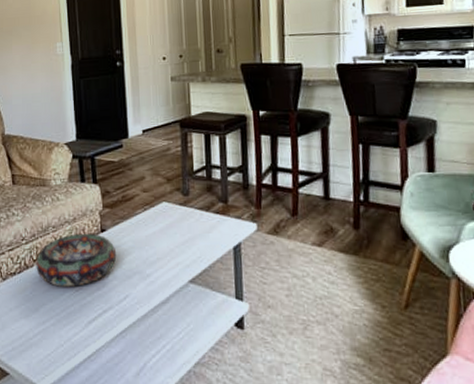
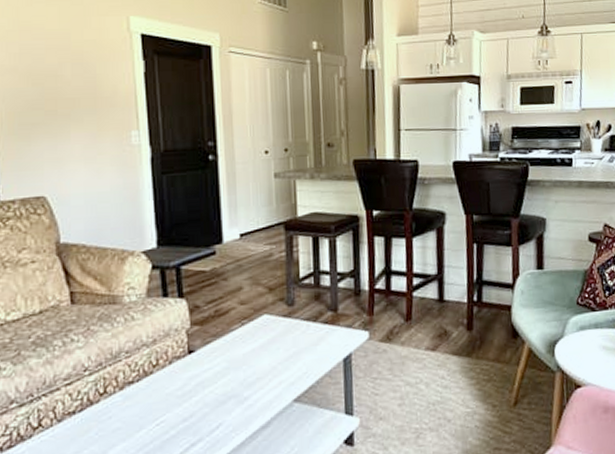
decorative bowl: present [36,233,117,287] -> none [103,356,208,422]

